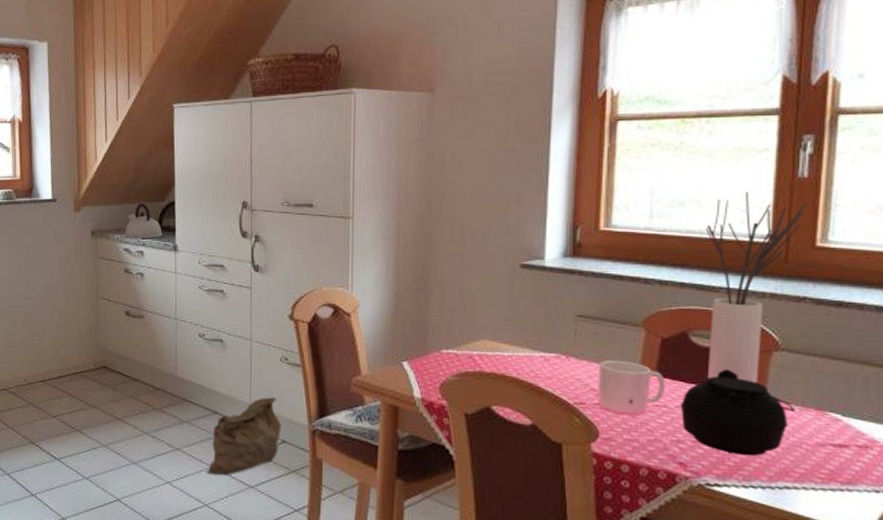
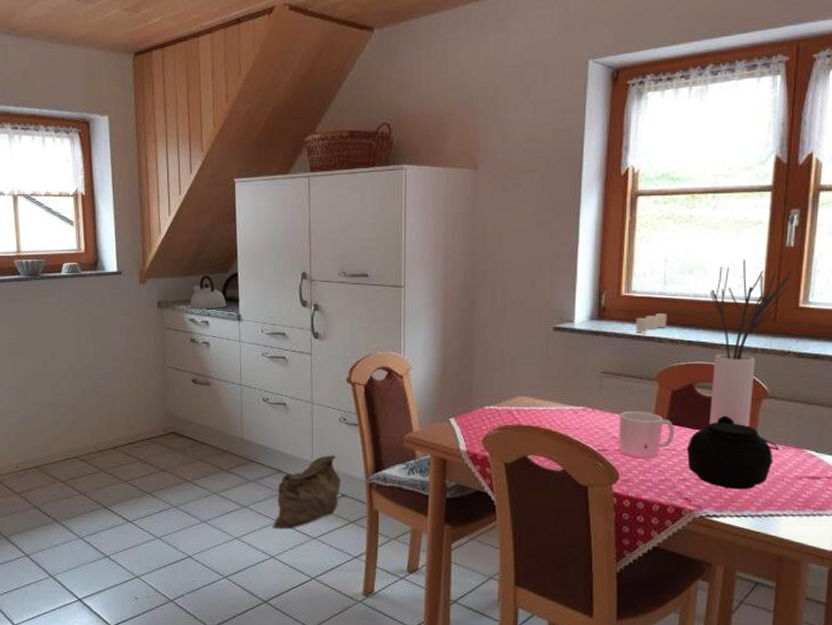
candle: none [617,251,655,273] -> present [635,313,667,333]

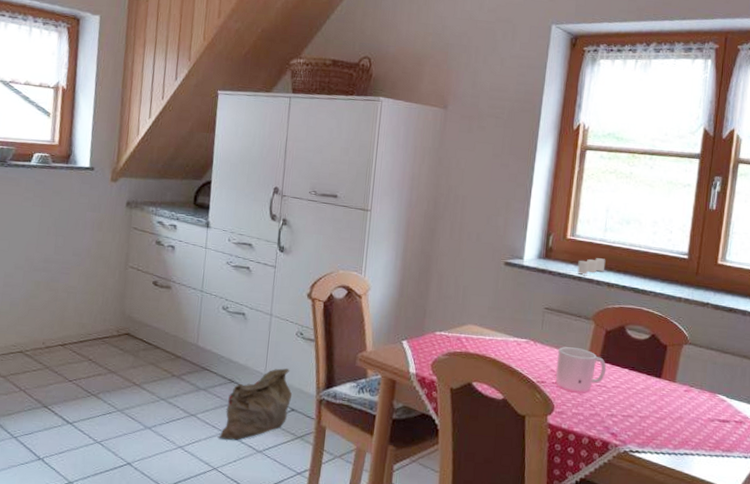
kettle: present [189,275,226,310] -> none [158,180,197,214]
teapot: present [686,415,779,490] -> none [615,357,696,429]
vase: present [708,259,793,427] -> none [636,216,714,370]

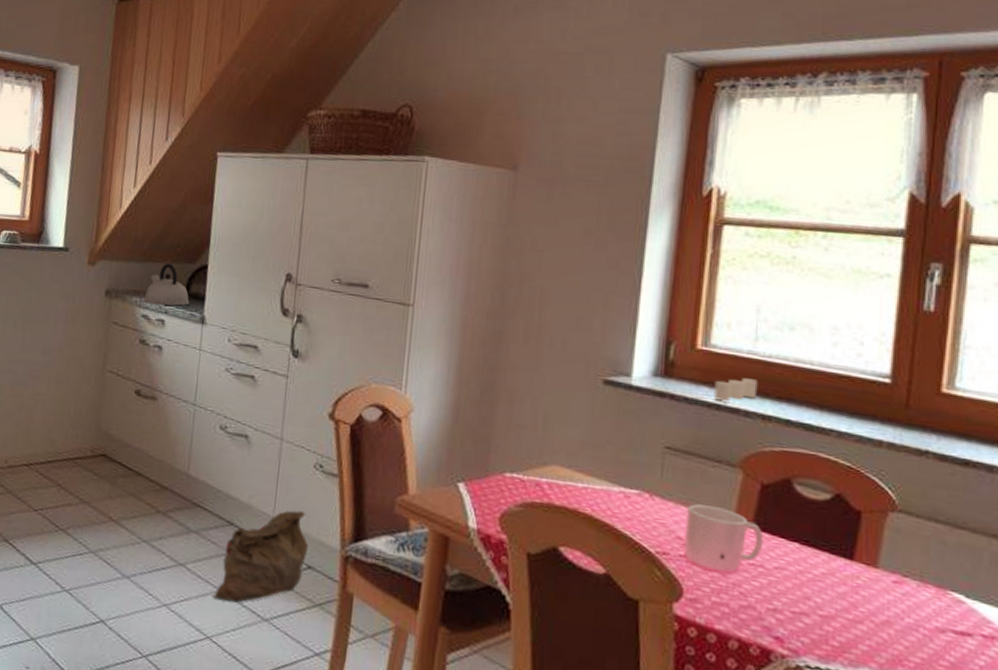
kettle: none [158,180,197,214] -> present [143,263,189,307]

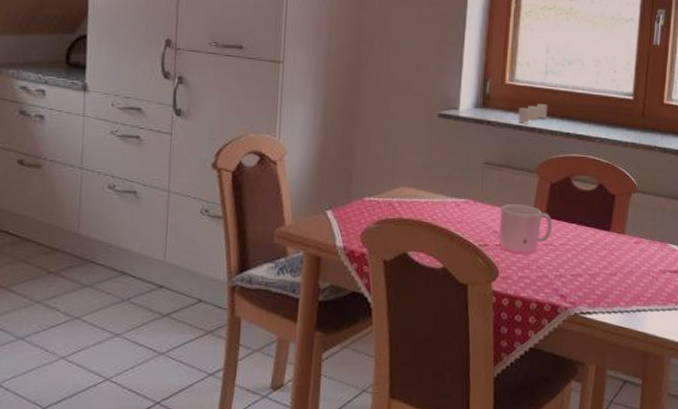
kettle: present [143,263,189,307] -> none [21,35,70,77]
bag: present [212,510,309,602] -> none [109,253,199,343]

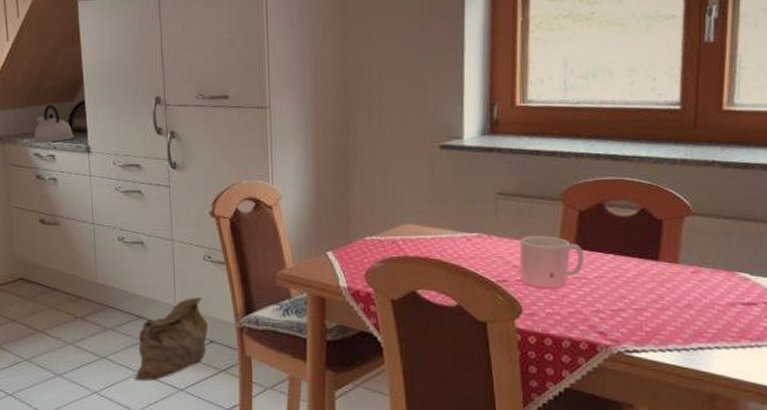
kettle: none [21,35,70,77] -> present [33,105,74,143]
bag: none [109,253,199,343] -> present [133,297,209,380]
candle: present [518,104,548,123] -> none [534,124,570,147]

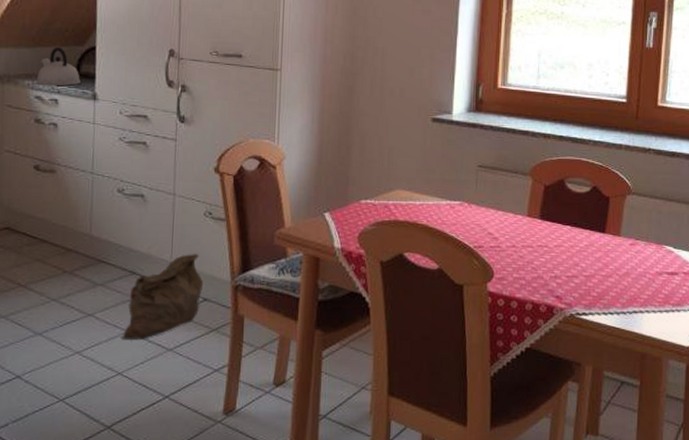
mug: present [519,236,585,290] -> none [493,206,547,257]

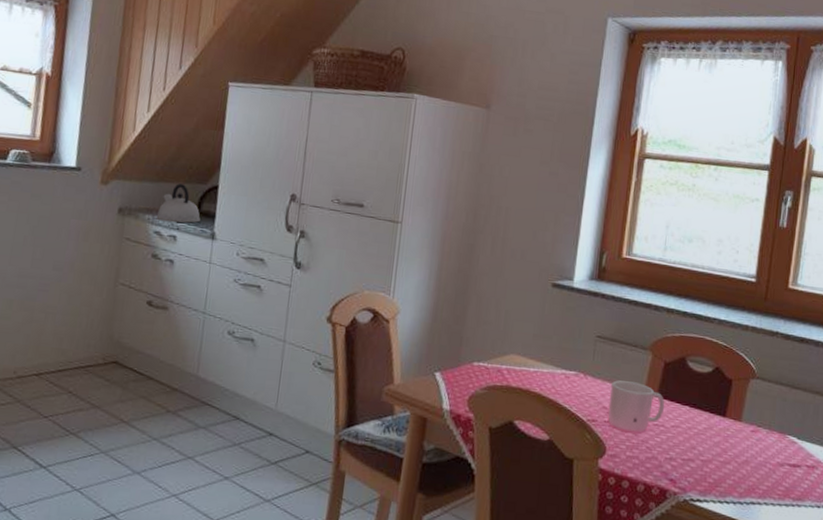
bag: present [120,254,204,339] -> none [218,403,308,487]
mug: none [493,206,547,257] -> present [607,380,665,435]

